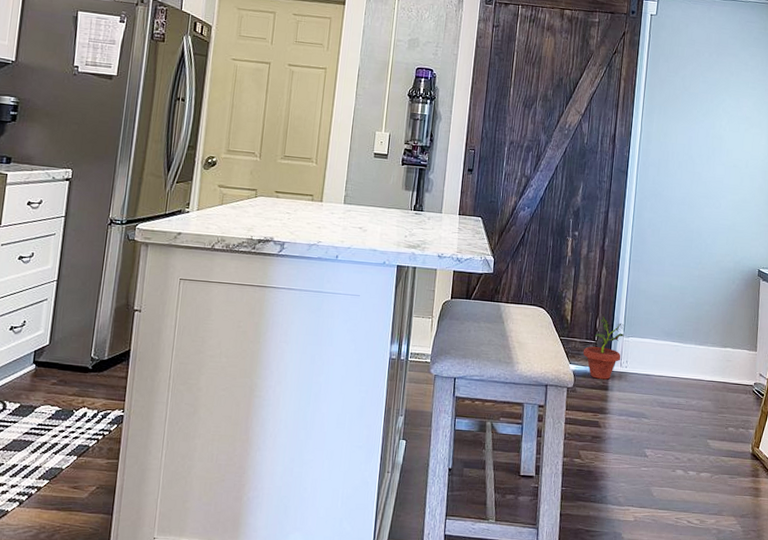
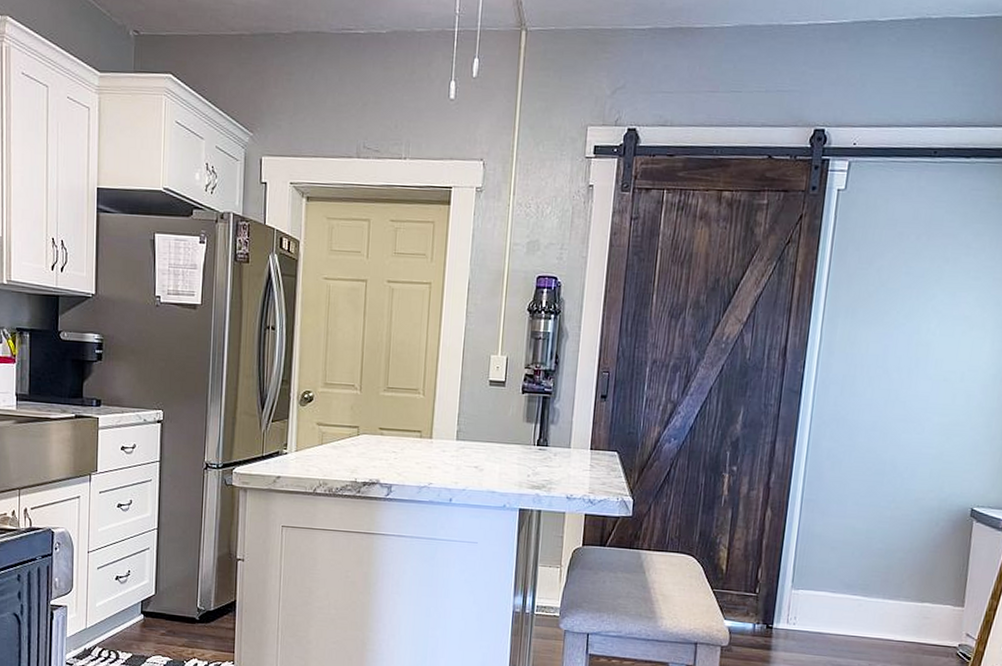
potted plant: present [583,316,624,380] -> none [740,565,793,638]

